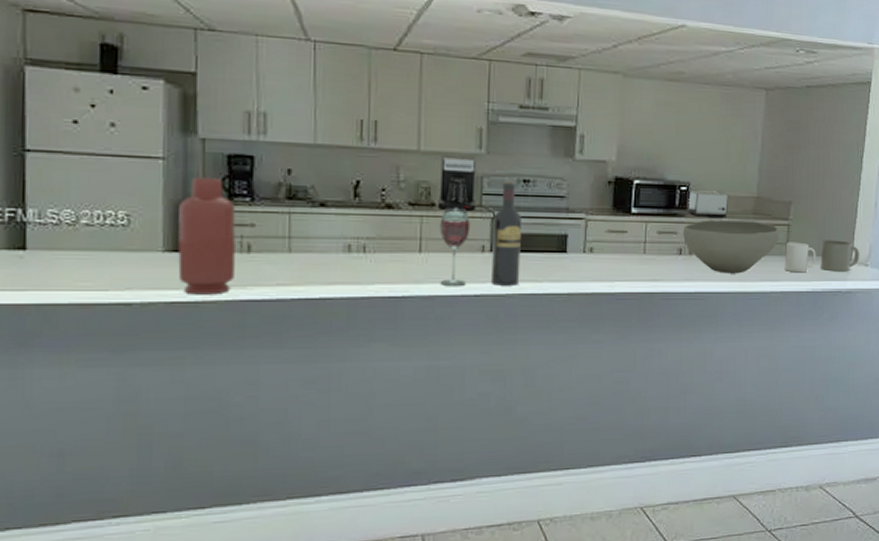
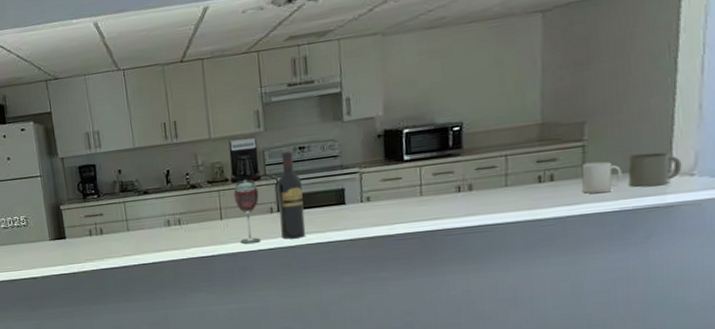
vase: present [178,177,236,295] -> none [54,184,95,268]
bowl: present [683,220,779,274] -> none [460,147,573,205]
toaster: present [688,189,730,217] -> none [462,124,509,154]

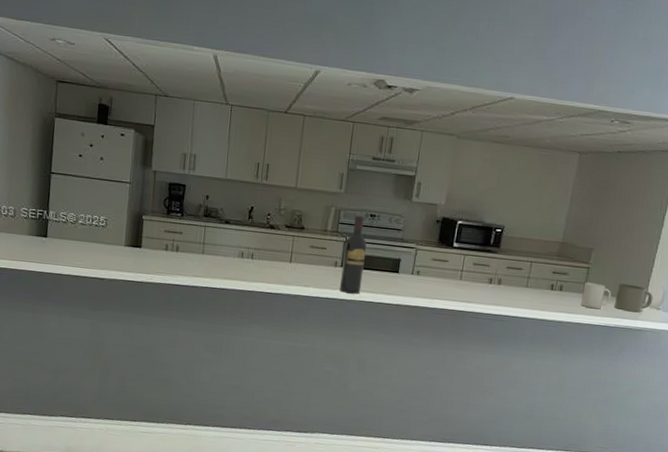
coffee maker: present [228,136,261,183] -> none [306,191,337,235]
wineglass: present [233,179,261,244] -> none [302,231,329,290]

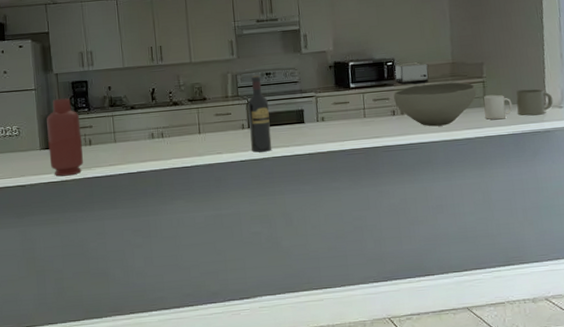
vase: none [133,197,171,279] -> present [46,98,83,177]
bowl: none [494,257,579,304] -> present [393,82,477,127]
toaster: none [500,231,538,257] -> present [395,62,429,84]

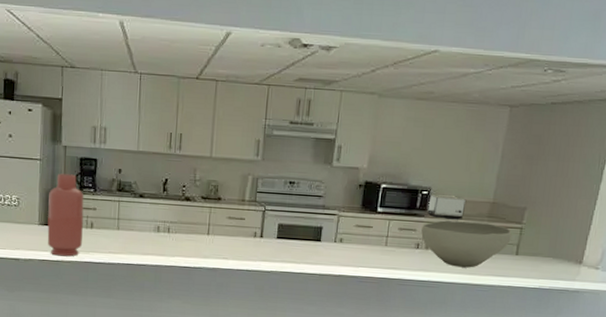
wine bottle: present [247,75,272,153] -> none [259,182,287,265]
mug: present [483,94,513,120] -> none [513,243,547,271]
mug: present [516,89,553,116] -> none [549,243,592,273]

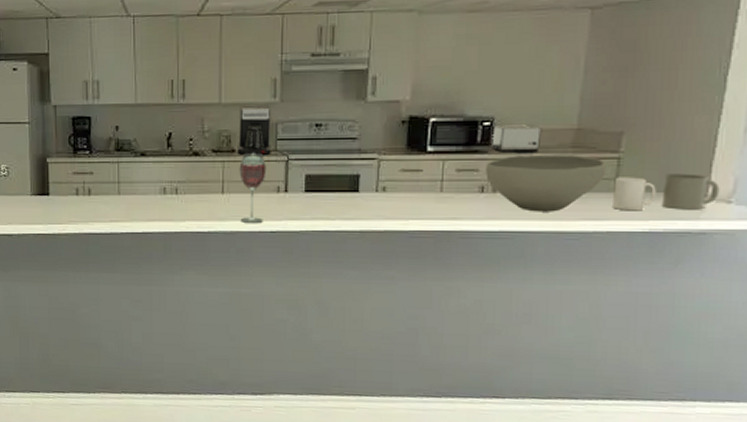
vase: present [47,173,84,257] -> none [40,136,80,229]
wineglass: none [221,202,247,262] -> present [239,153,267,223]
coffee maker: none [223,160,254,205] -> present [238,105,272,155]
mug: none [513,243,547,271] -> present [611,177,656,211]
mug: none [549,243,592,273] -> present [661,173,720,210]

